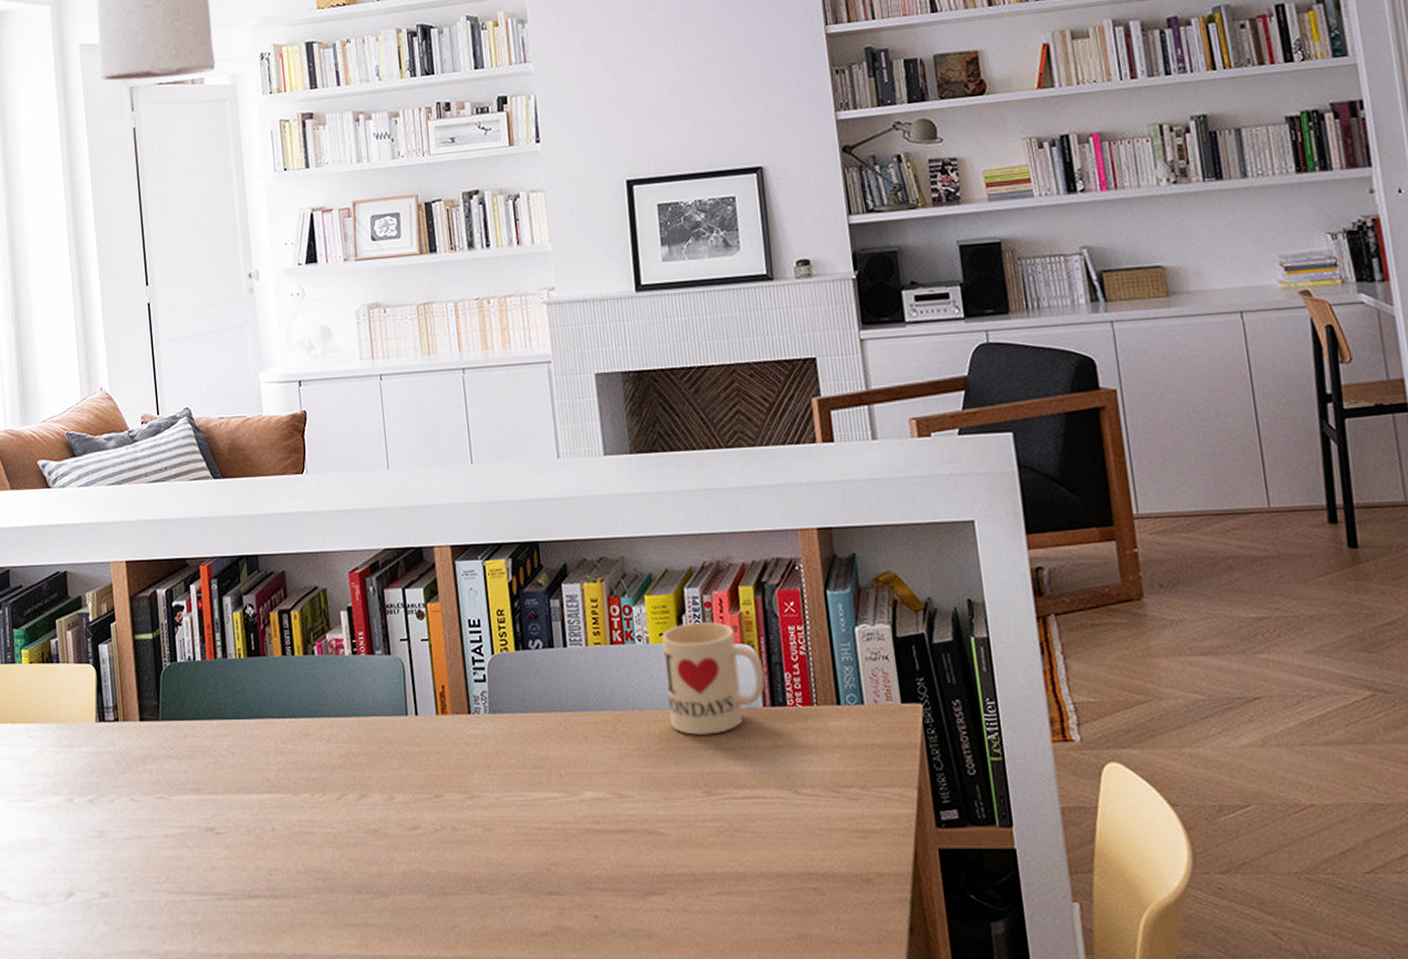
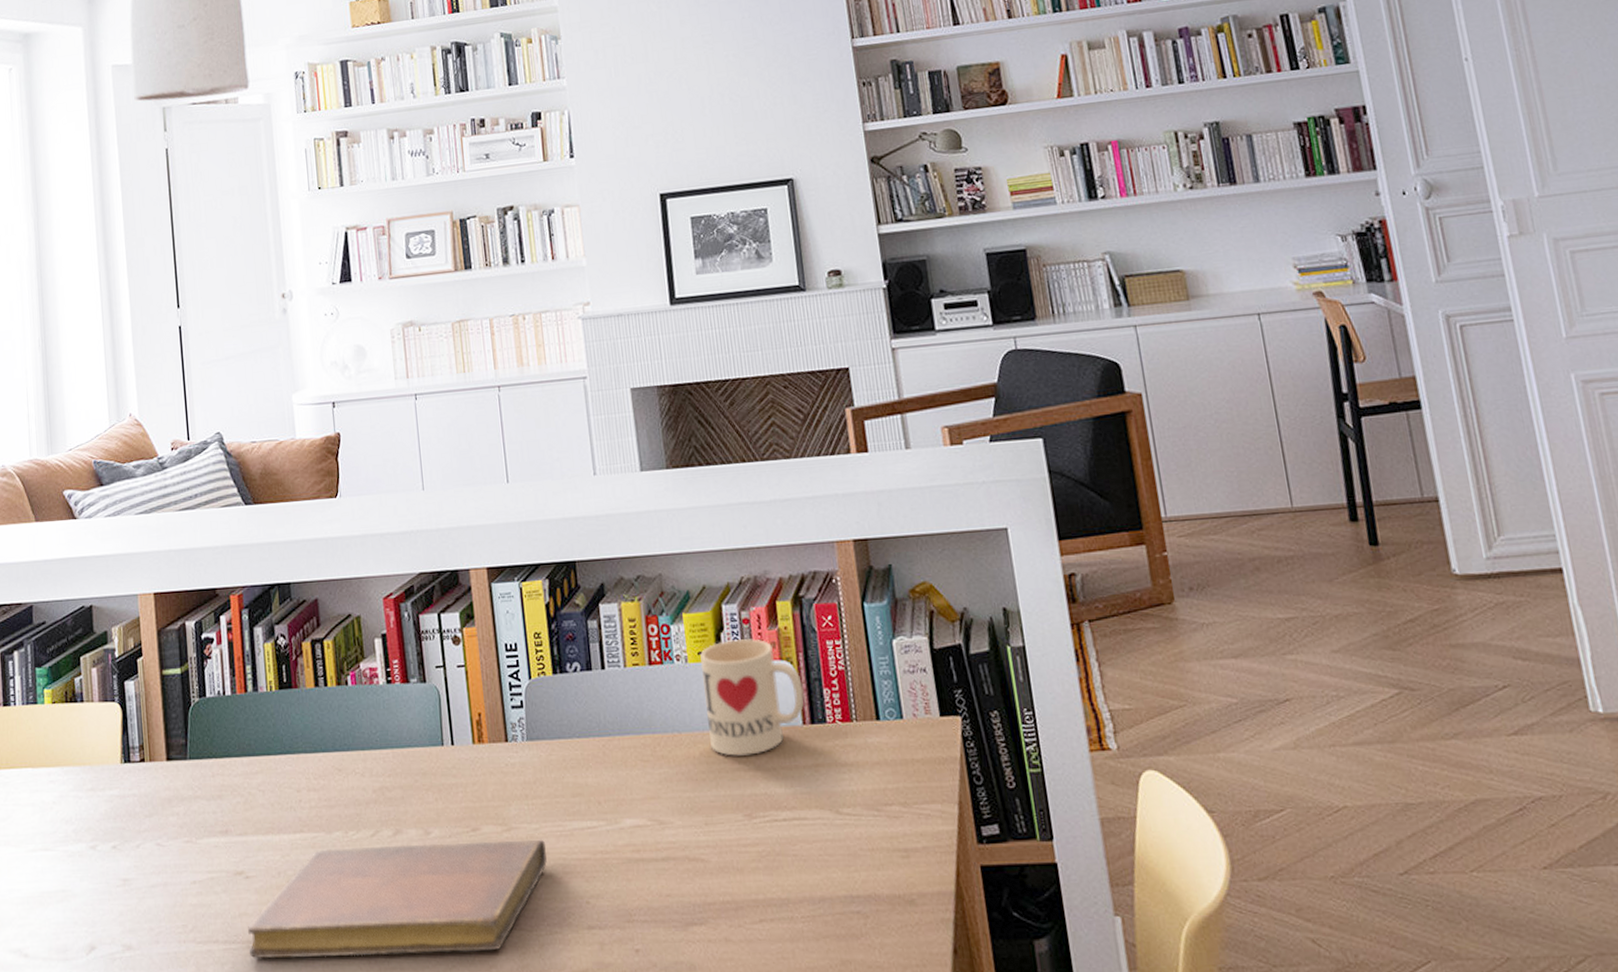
notebook: none [218,807,508,912] -> present [247,839,547,959]

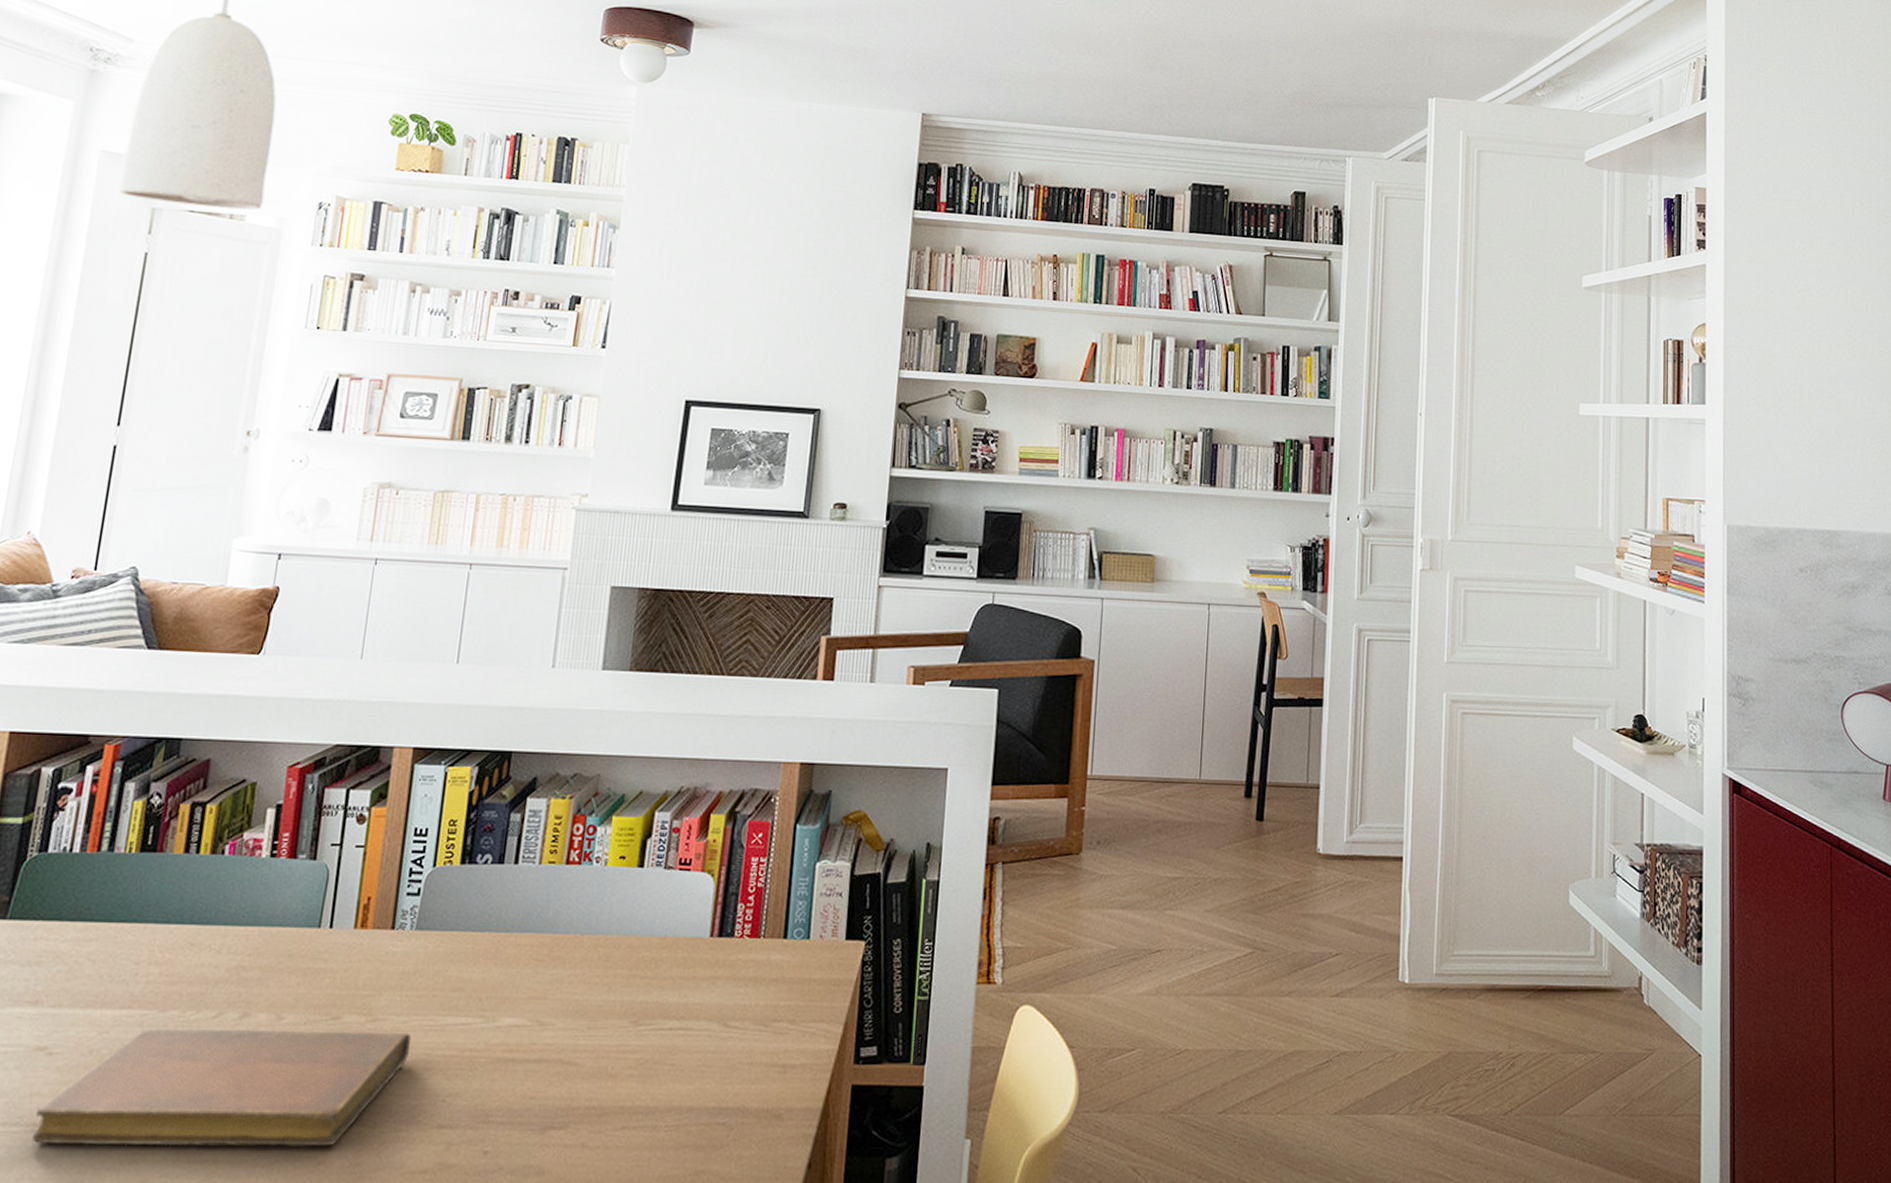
mug: present [700,639,805,756] -> none [610,847,720,963]

